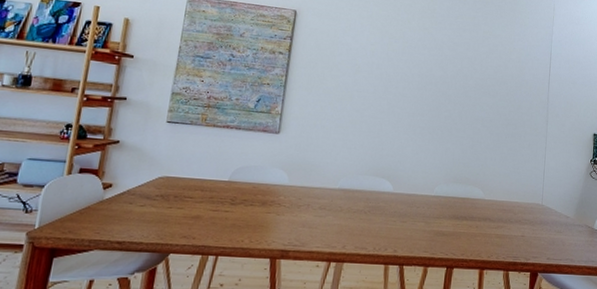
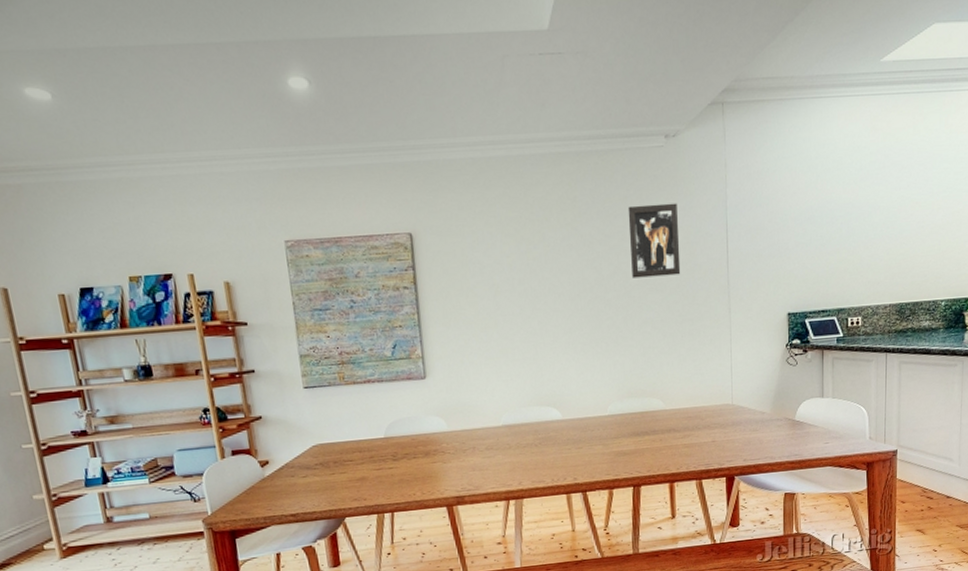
wall art: none [471,24,514,86] -> present [627,203,681,278]

